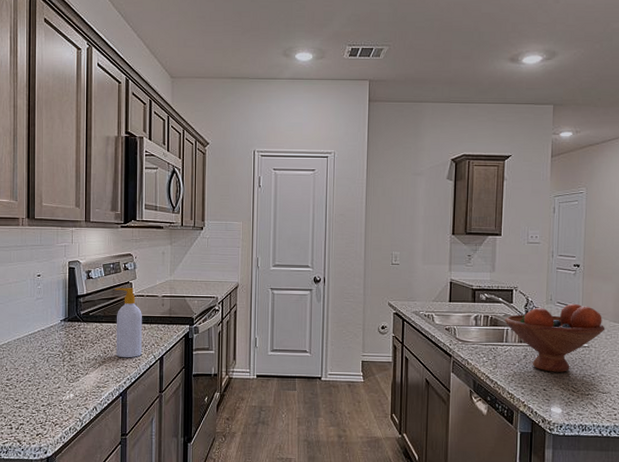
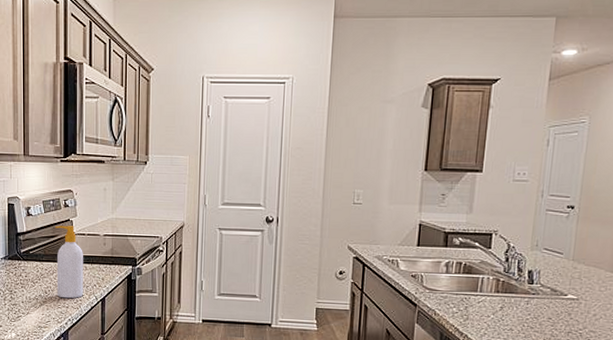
fruit bowl: present [504,303,605,372] -> none [480,250,600,327]

